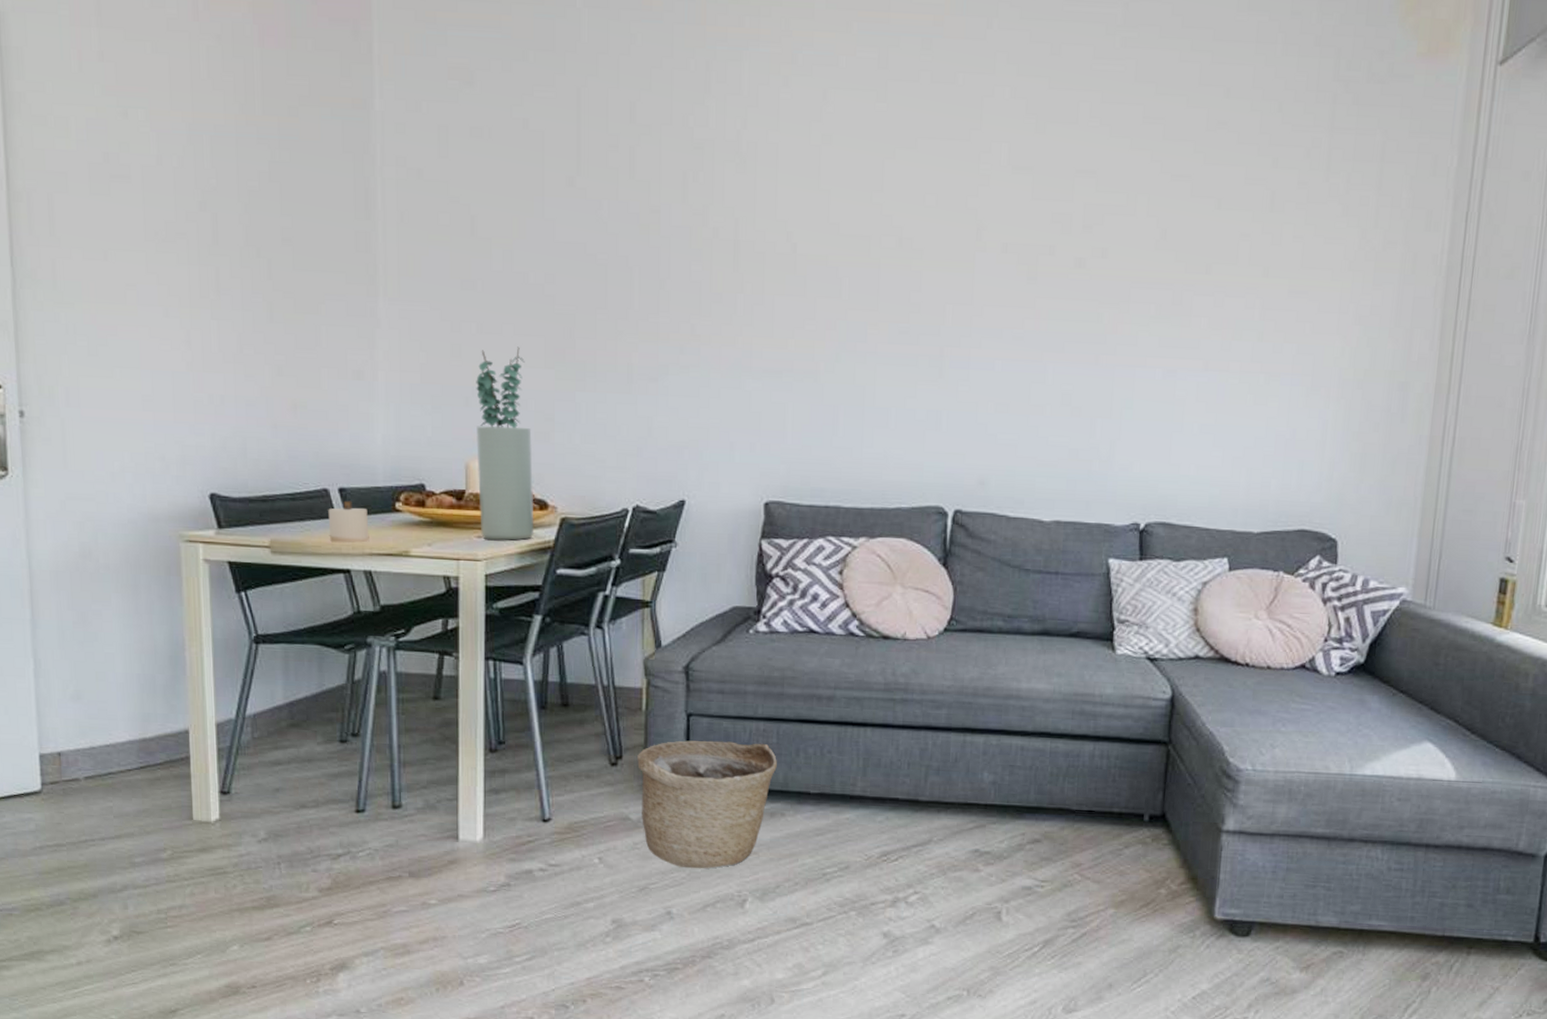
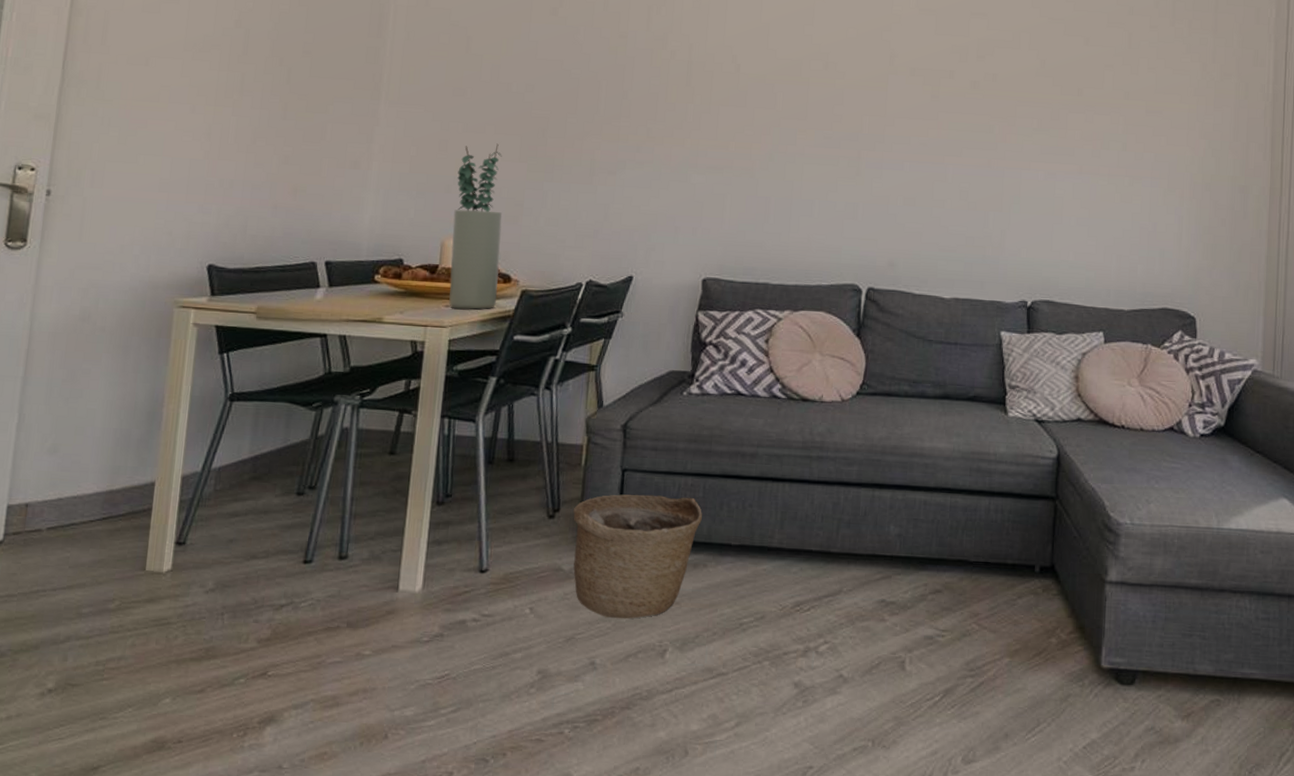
candle: present [328,500,369,544] -> none [312,272,349,311]

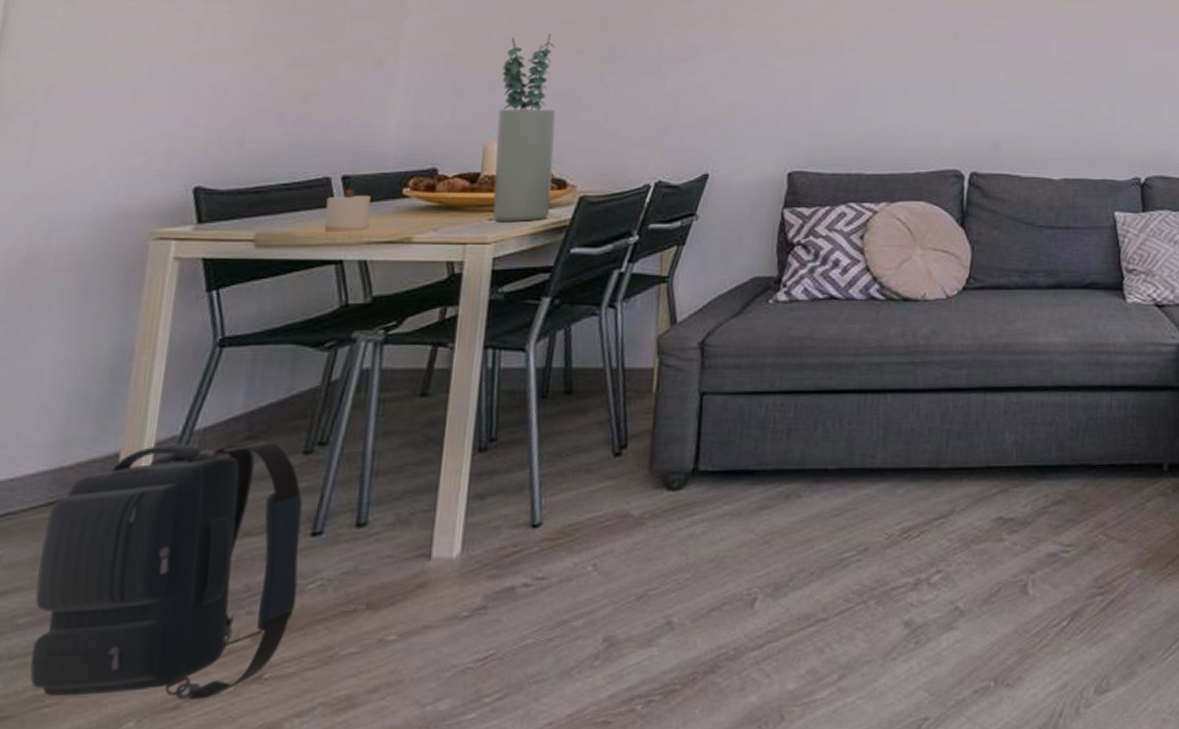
backpack: none [92,478,297,687] -> present [30,440,303,700]
candle: none [312,272,349,311] -> present [325,188,371,233]
basket: present [573,494,702,619] -> none [643,418,794,568]

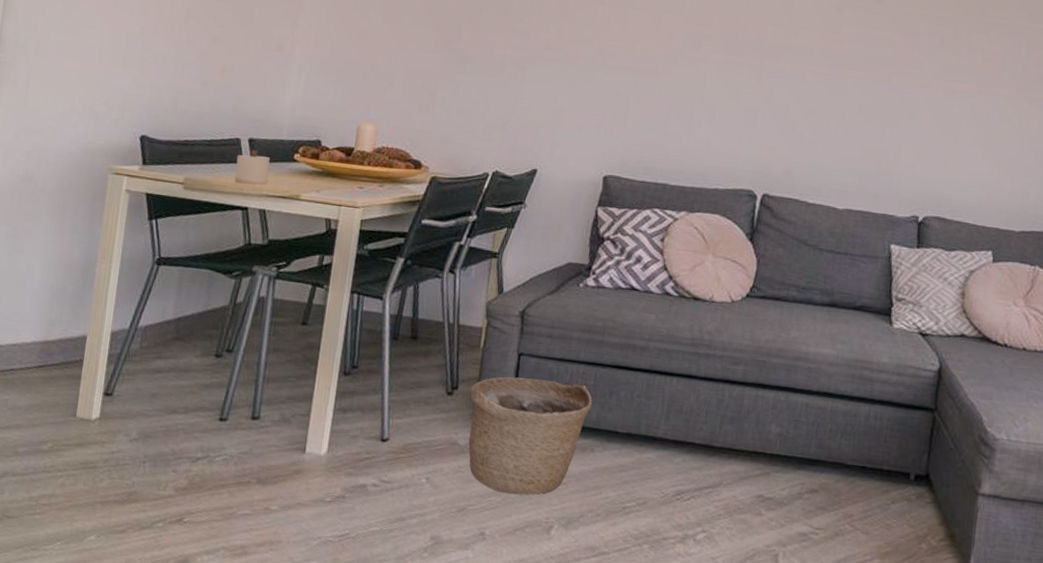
backpack: present [30,440,303,700] -> none [26,334,214,529]
vase: present [493,33,556,221] -> none [362,34,418,193]
basket: none [643,418,794,568] -> present [468,377,592,495]

